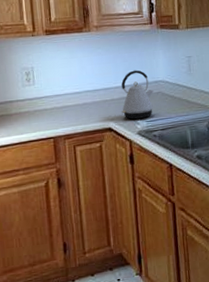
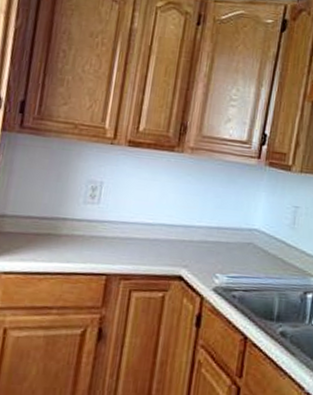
kettle: present [121,70,154,120] -> none [198,210,244,272]

